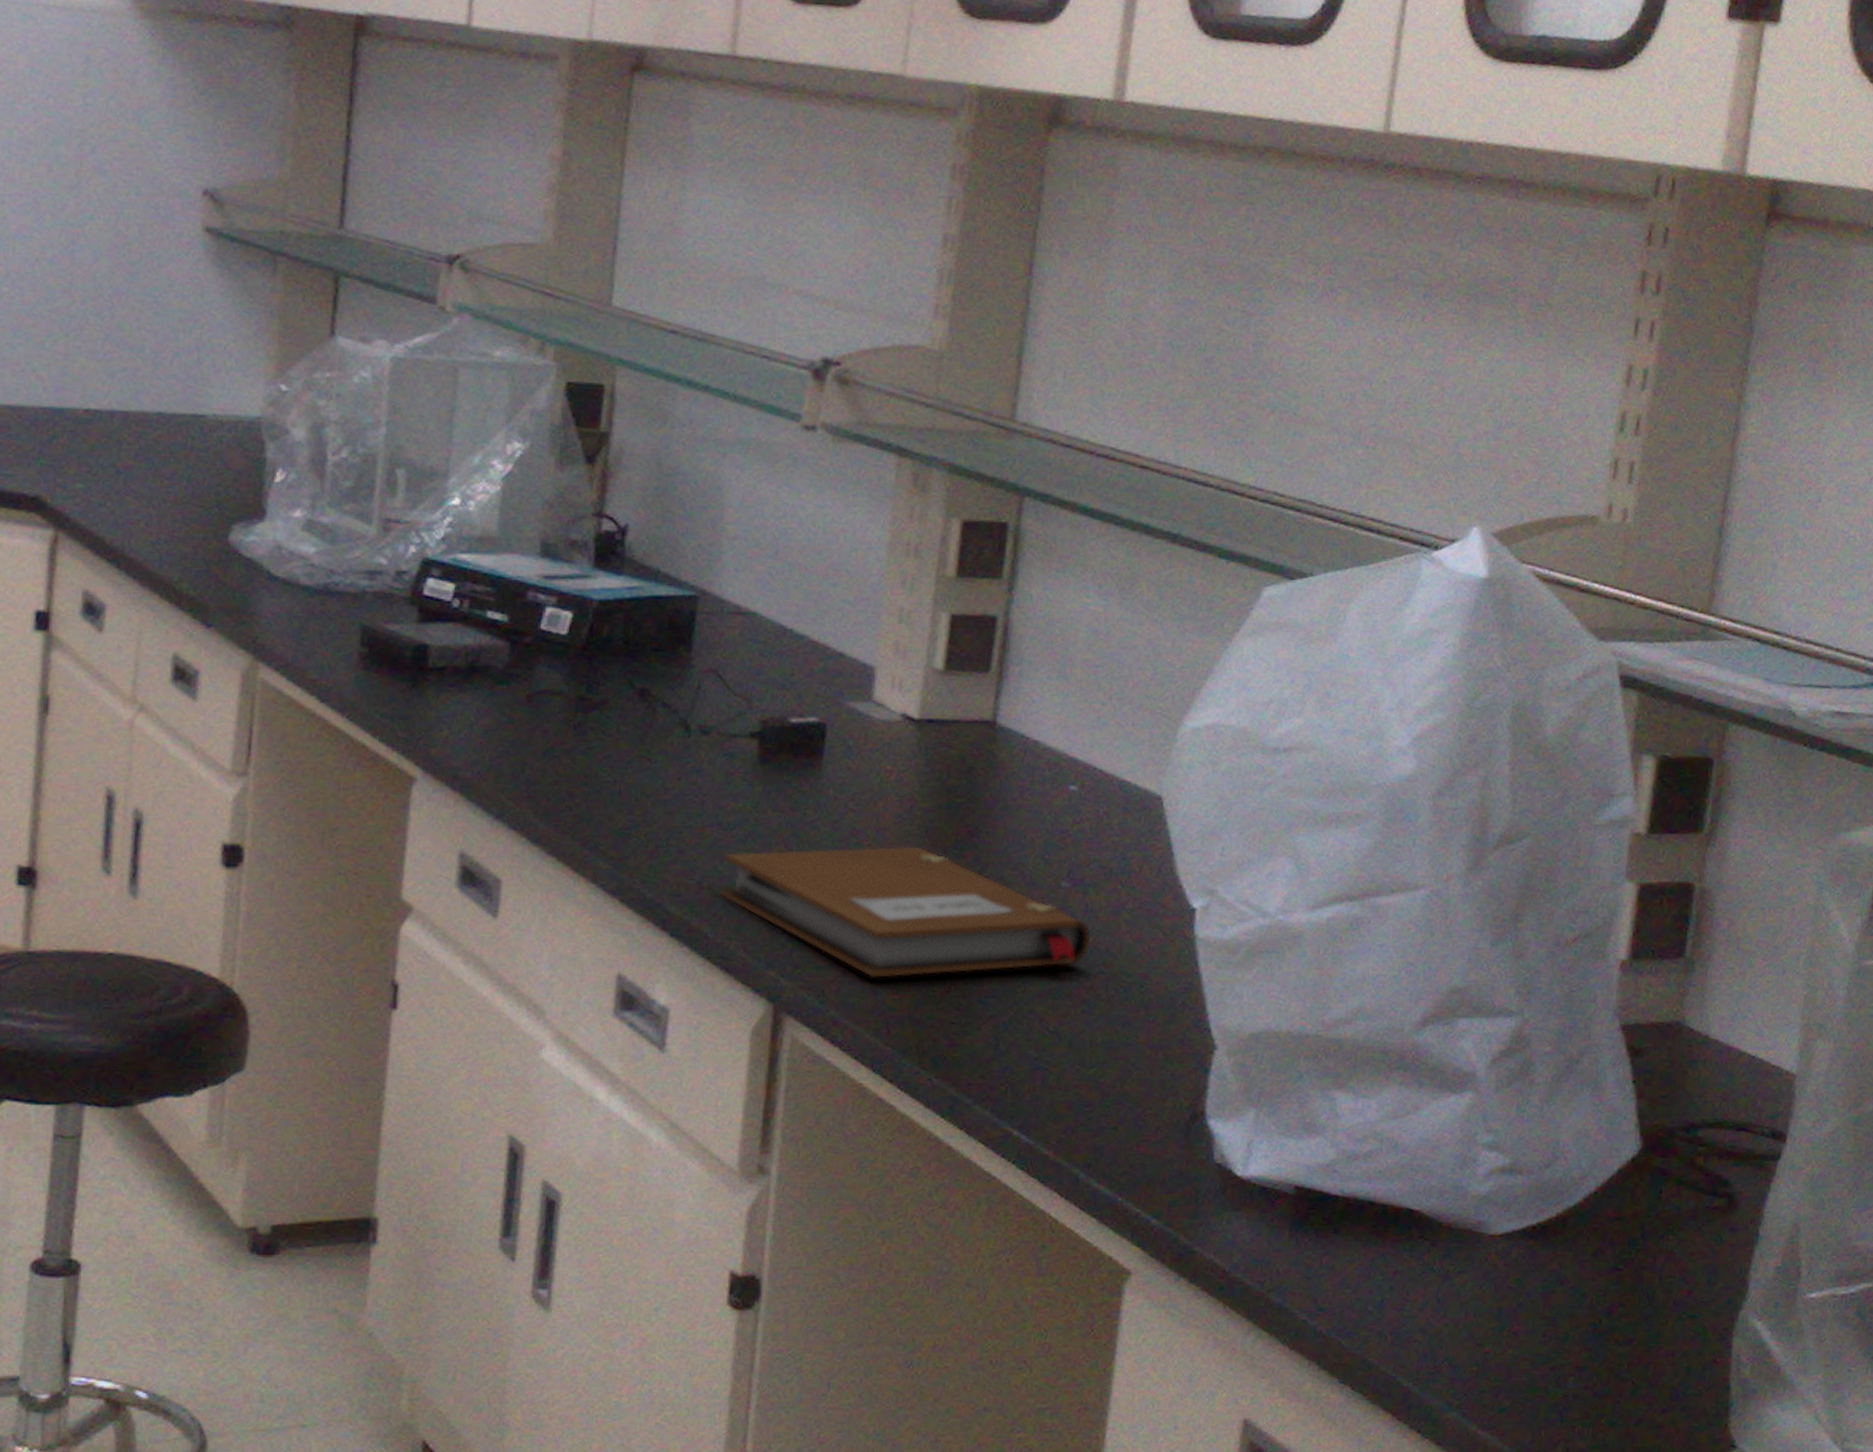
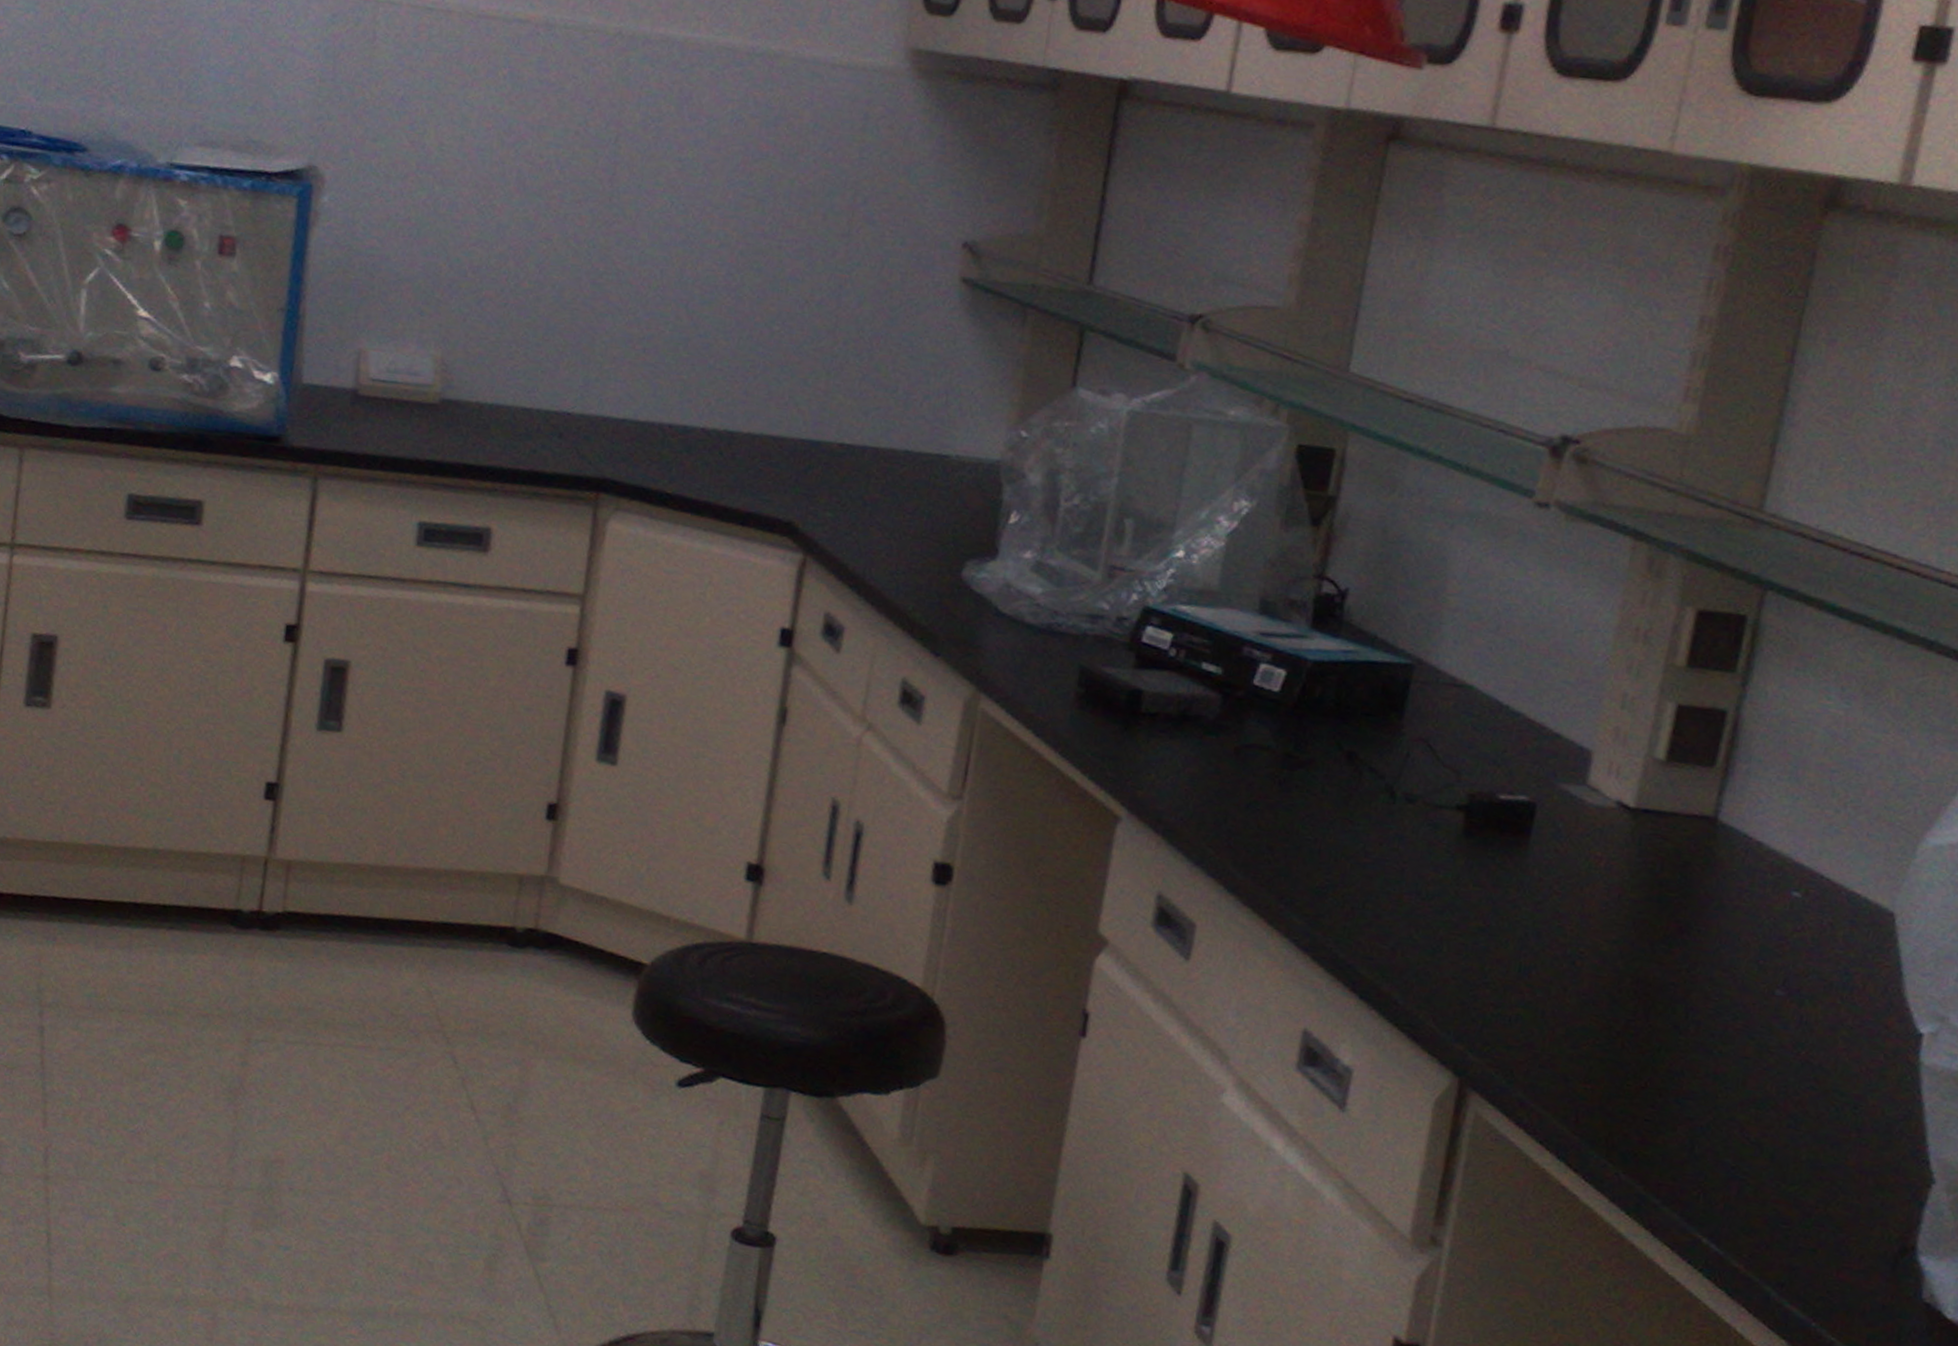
notebook: present [720,846,1090,979] -> none [1413,923,1803,1077]

